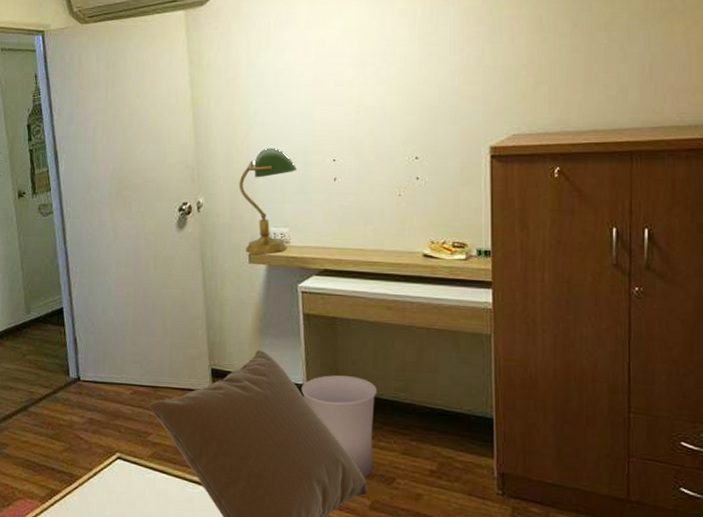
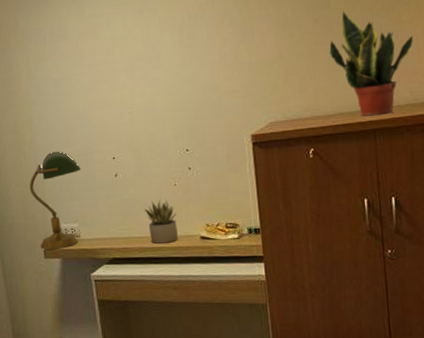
succulent plant: none [364,210,398,258] -> present [145,199,178,244]
potted plant: none [587,16,687,136] -> present [329,10,414,117]

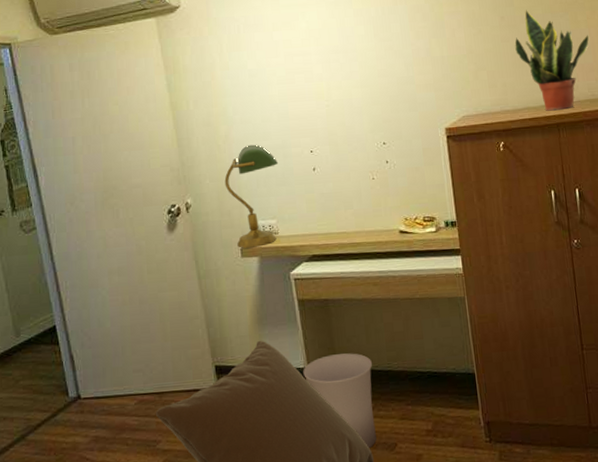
succulent plant: present [145,199,178,244] -> none [344,193,377,239]

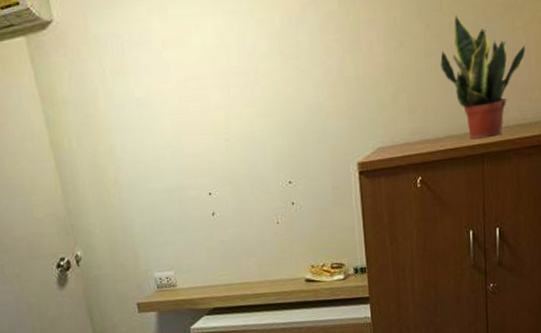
desk lamp: present [224,144,279,248] -> none [116,187,175,303]

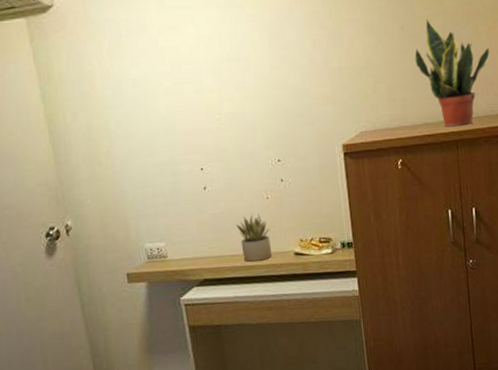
succulent plant: none [246,239,282,290] -> present [236,213,272,262]

